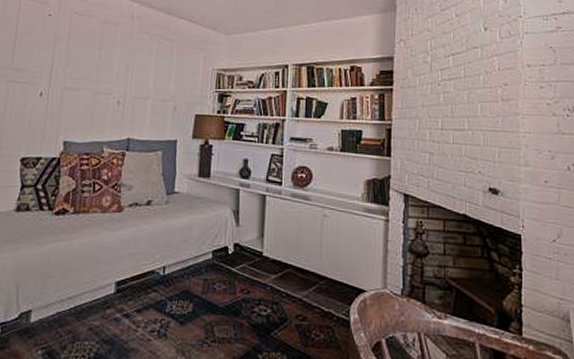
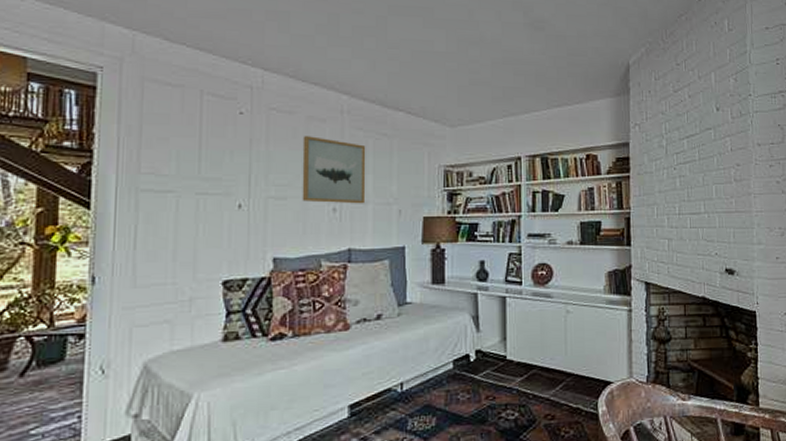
wall art: none [92,37,150,99] -> present [302,136,366,204]

